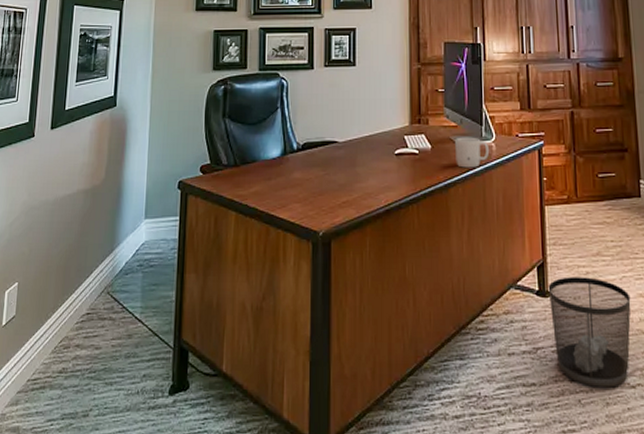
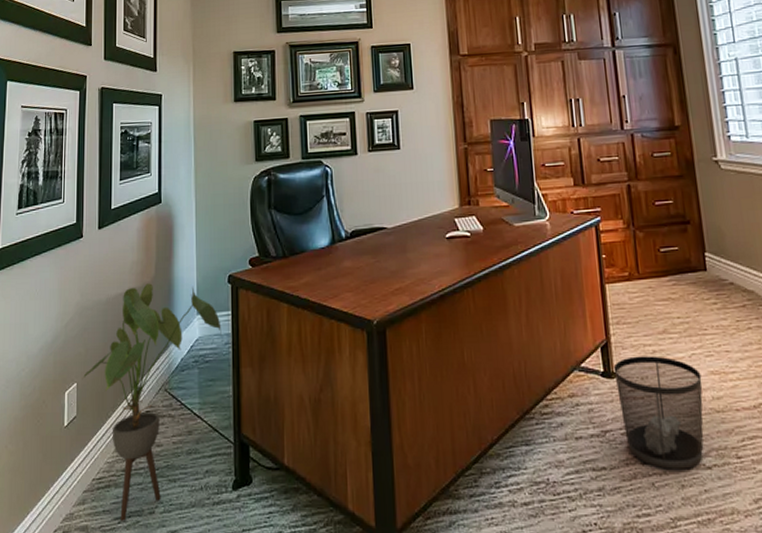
house plant: none [24,186,169,423] -> present [82,283,222,521]
mug: present [455,137,490,168] -> none [507,216,544,249]

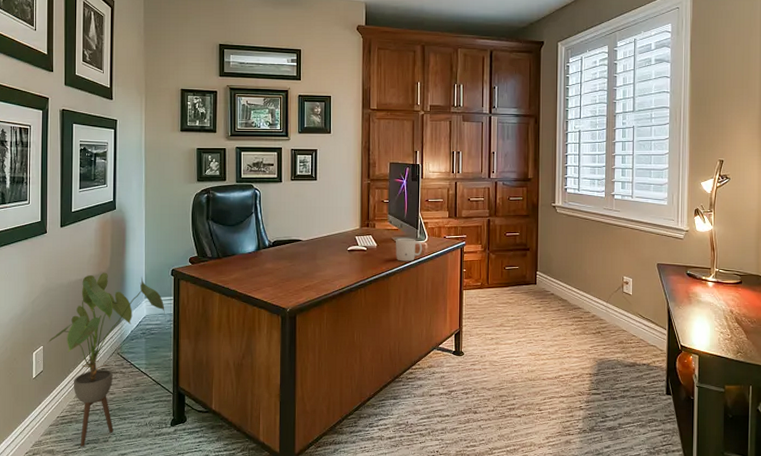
mug: none [507,216,544,249] -> present [396,238,423,262]
waste bin: present [613,356,704,469] -> none [462,341,523,417]

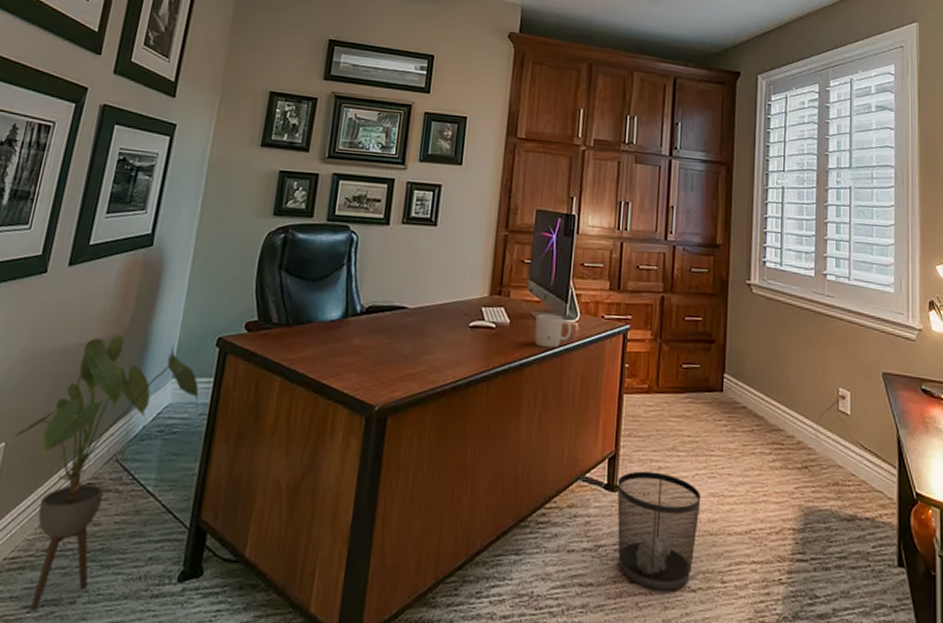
waste bin: none [462,341,523,417] -> present [617,471,701,591]

